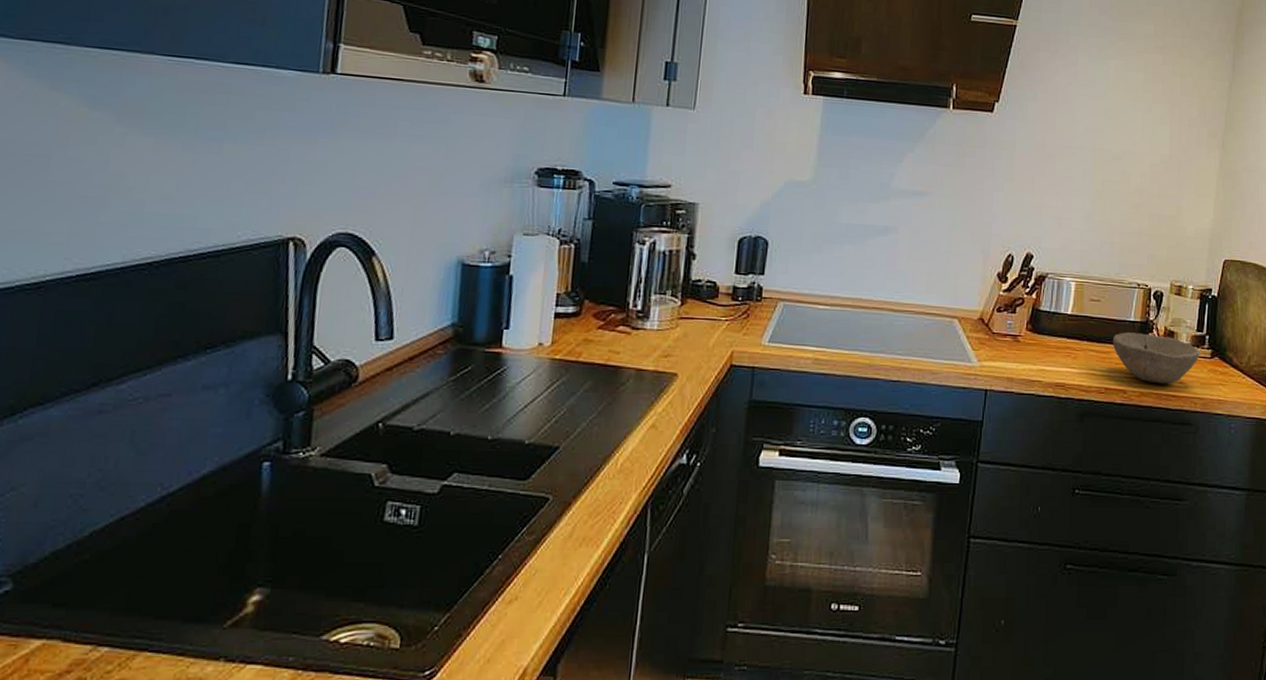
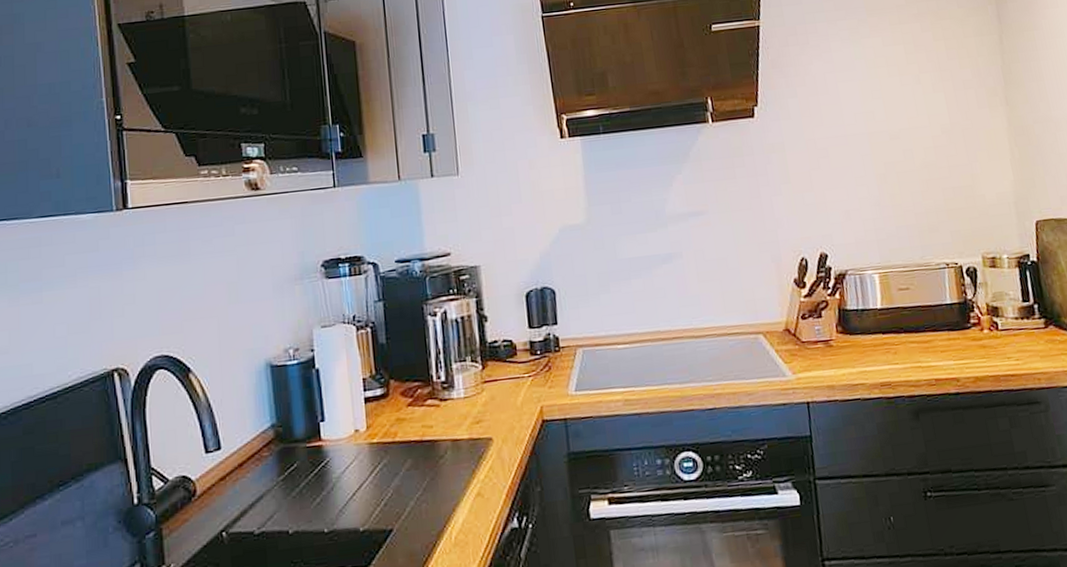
bowl: present [1112,332,1200,384] -> none [931,313,1032,366]

